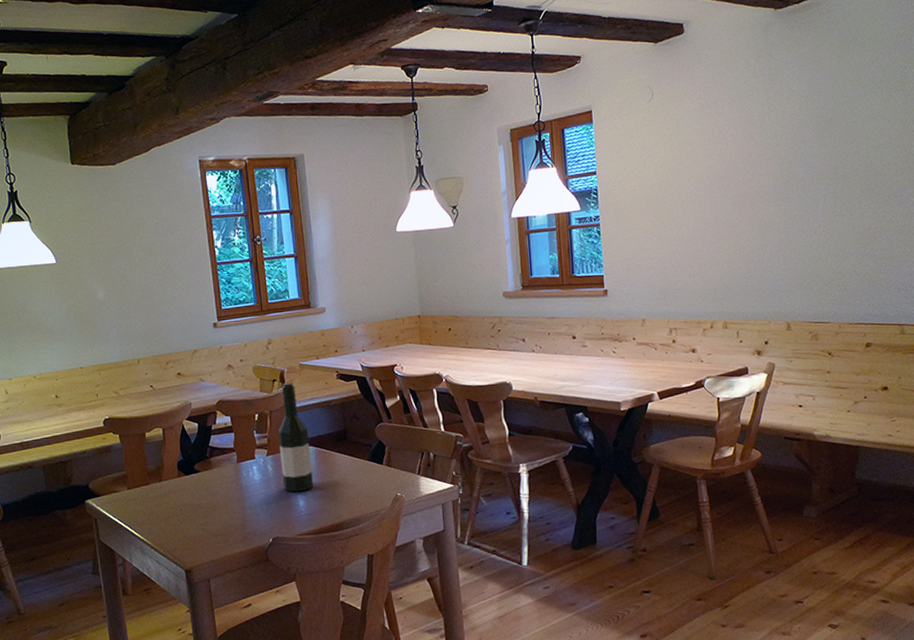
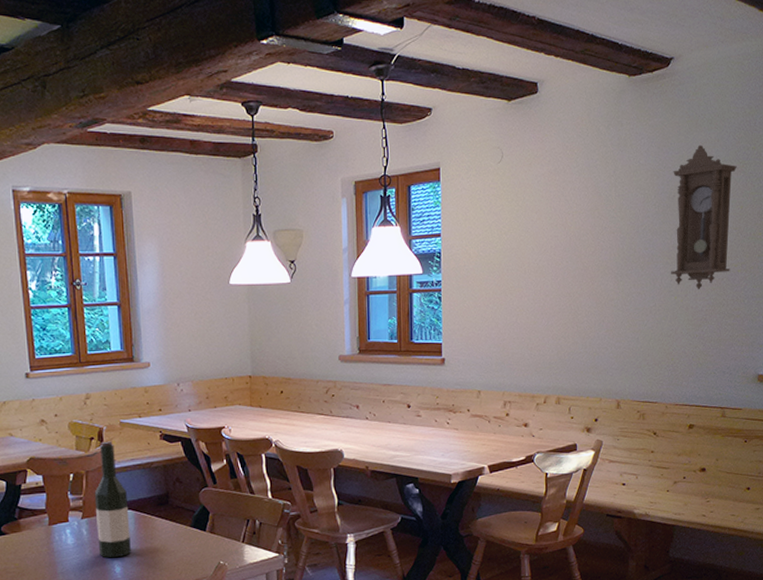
pendulum clock: none [828,67,897,209] -> present [671,144,737,290]

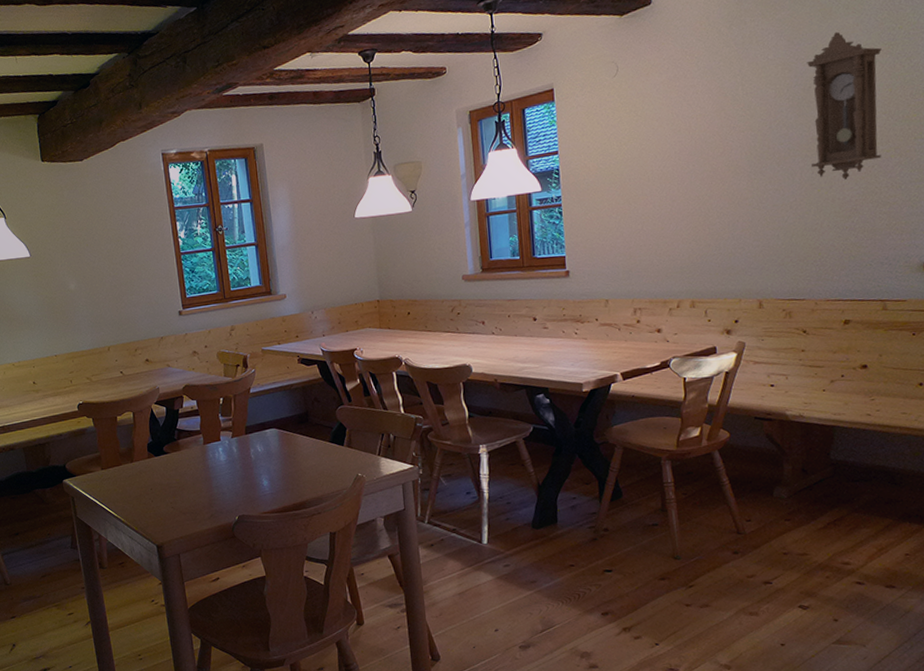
wine bottle: present [94,441,131,558] -> none [241,367,277,473]

